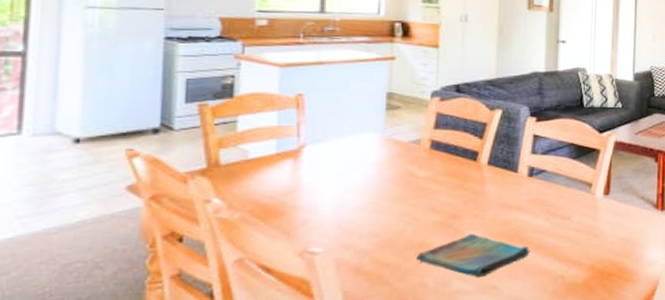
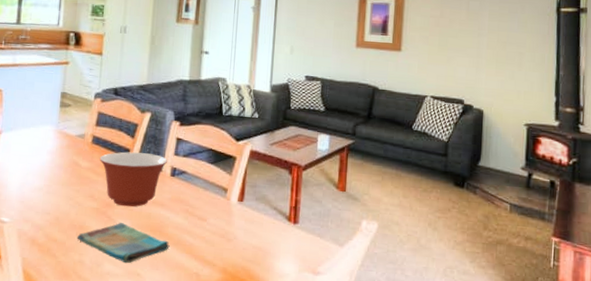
mixing bowl: none [440,154,524,216] -> present [99,151,168,207]

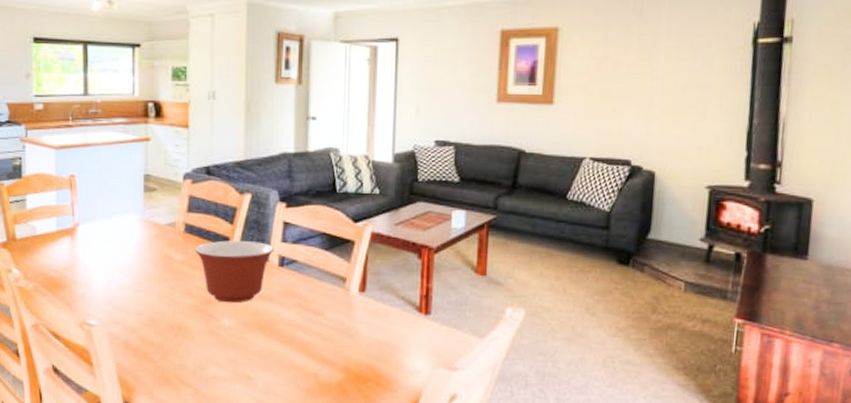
dish towel: present [77,223,170,264] -> none [175,321,282,366]

